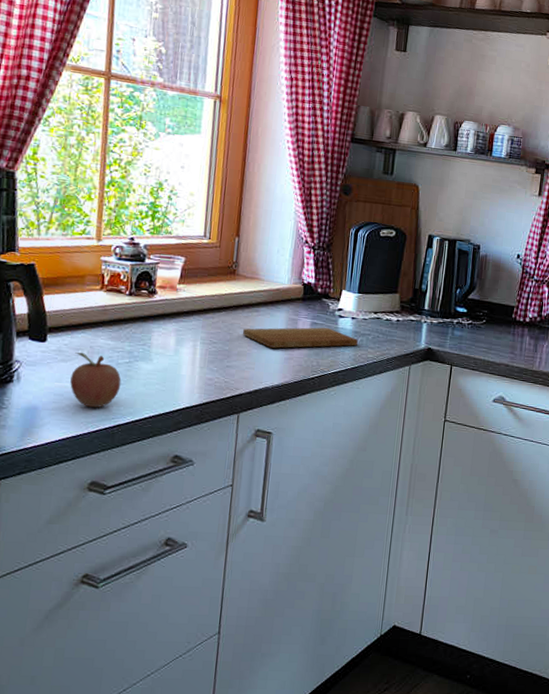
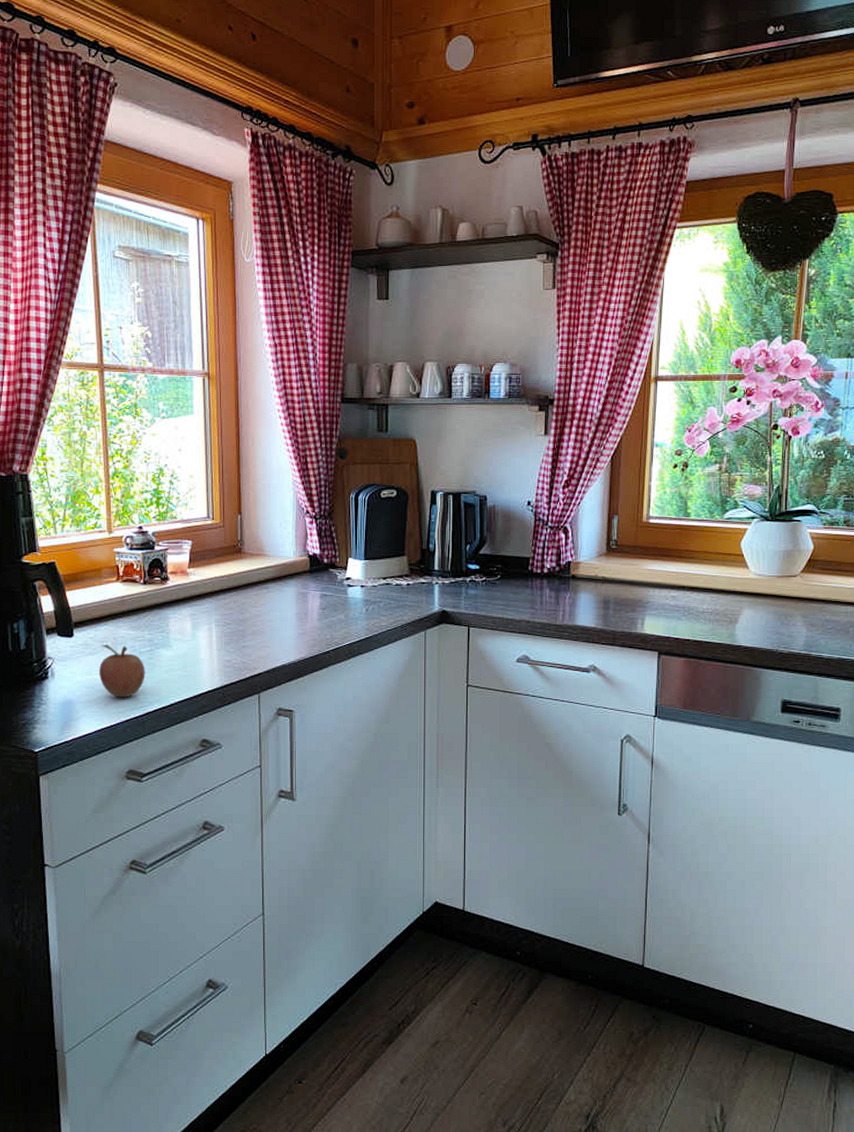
cutting board: present [242,327,358,349] -> none [254,598,369,624]

